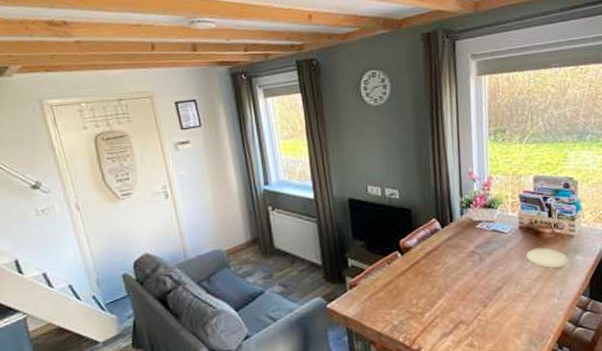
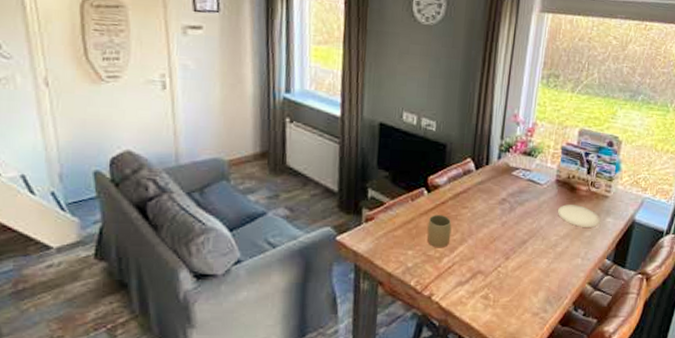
mug: none [406,273,429,305] -> present [427,214,452,248]

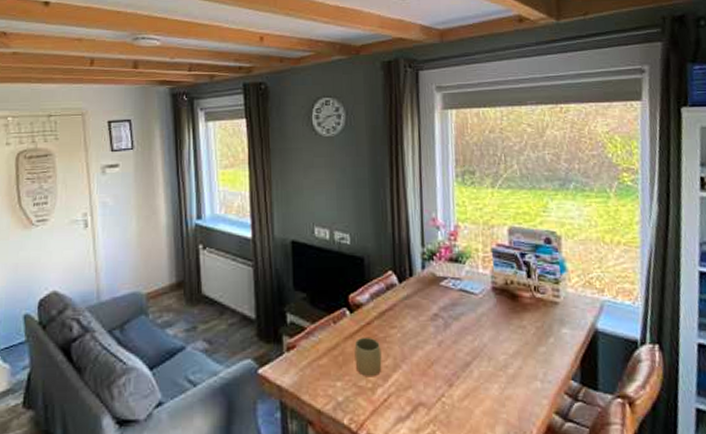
plate: present [558,204,601,228] -> none [501,315,556,342]

